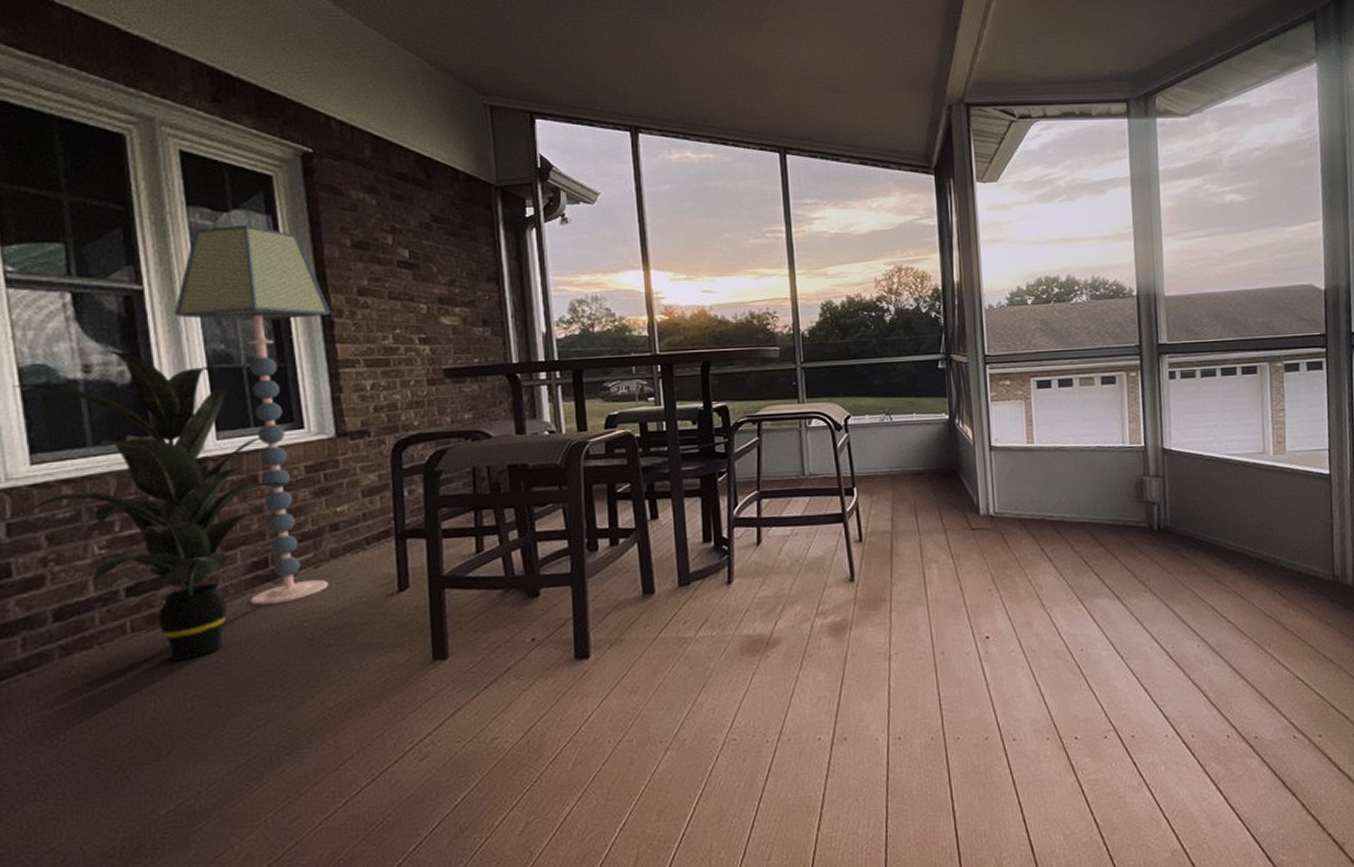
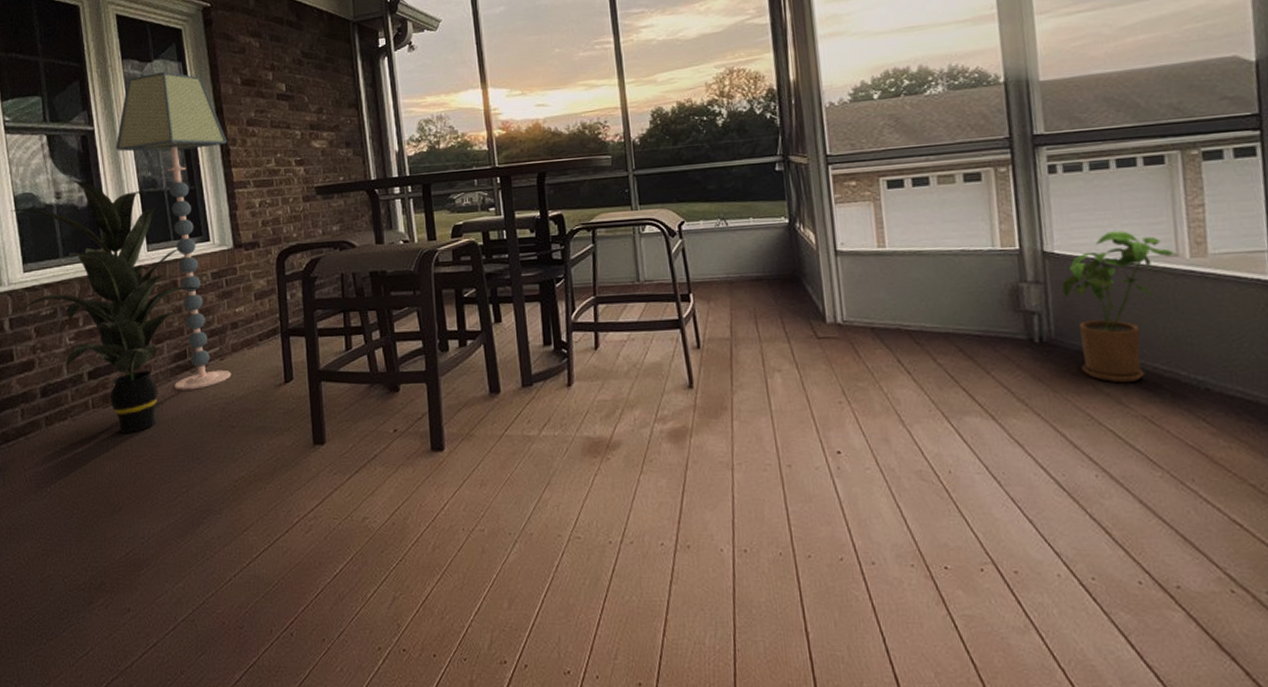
house plant: none [1176,431,1263,564] -> present [1061,230,1177,383]

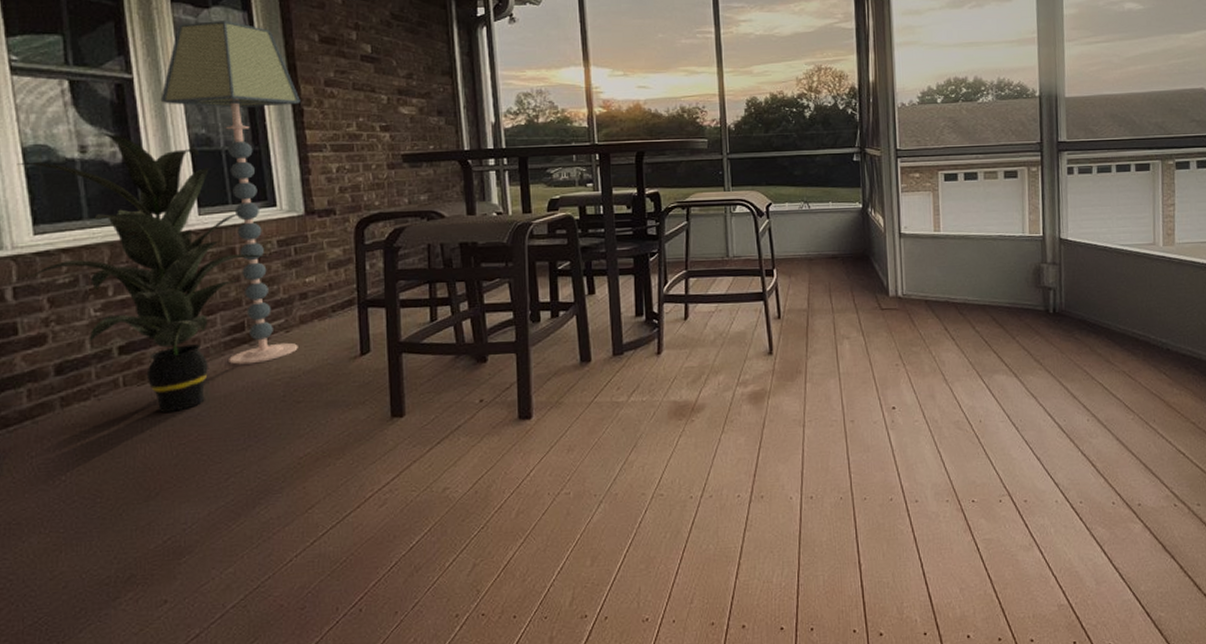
house plant: present [1061,230,1177,383] -> none [1072,223,1154,346]

